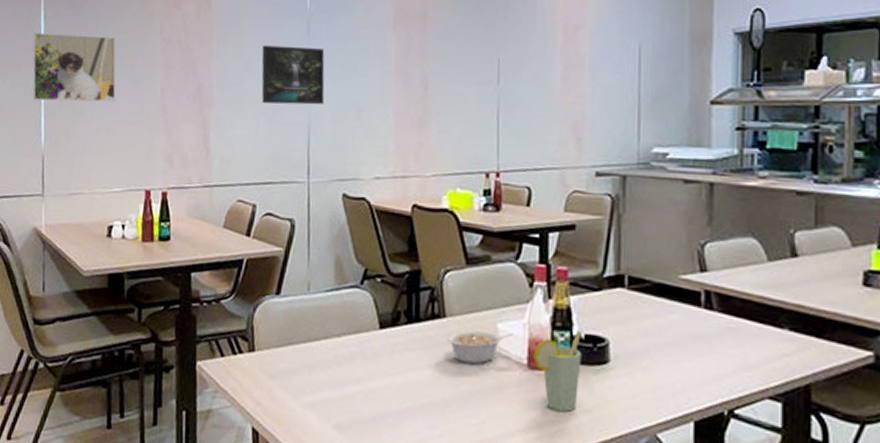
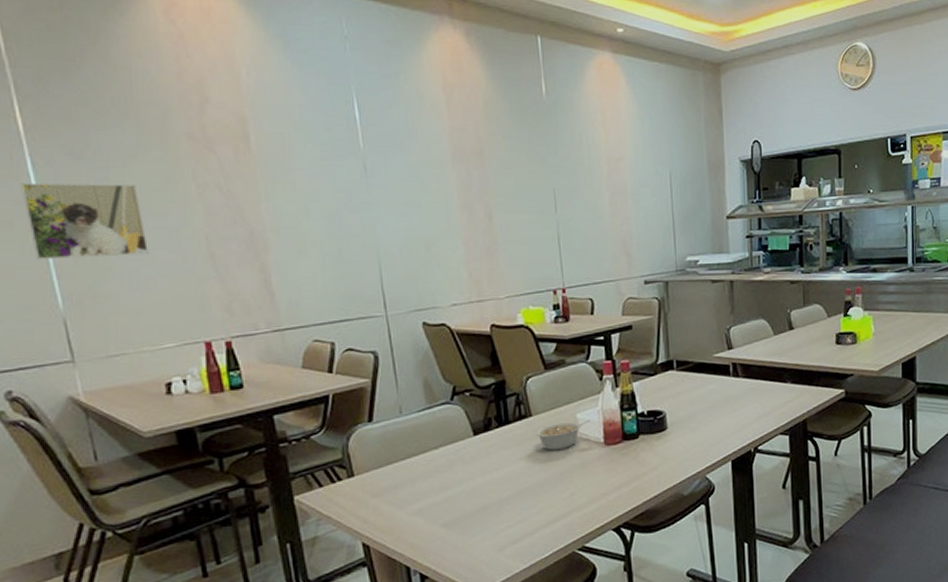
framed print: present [261,45,325,105] -> none [317,186,391,245]
cup: present [533,330,582,412] -> none [608,408,646,474]

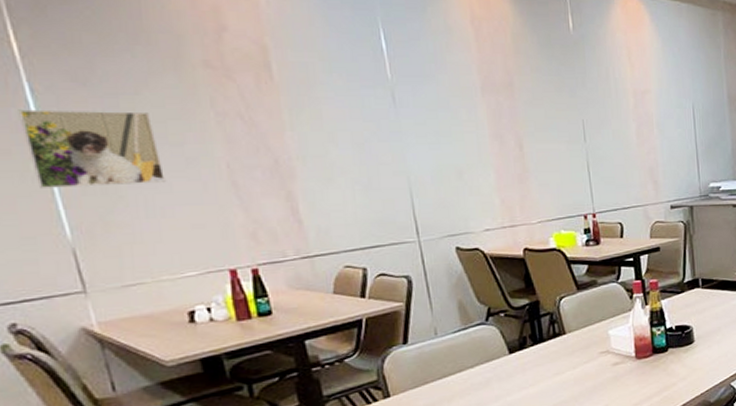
legume: present [535,420,591,450] -> none [569,336,622,365]

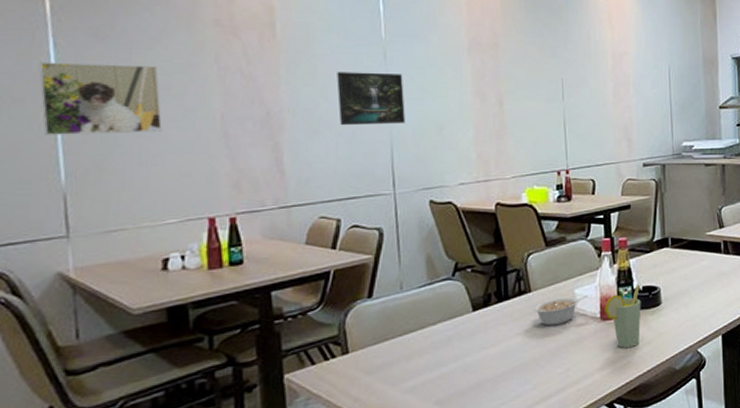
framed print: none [344,115,422,173] -> present [337,72,405,126]
legume: none [569,336,622,365] -> present [533,295,588,325]
cup: none [639,324,675,385] -> present [604,284,641,349]

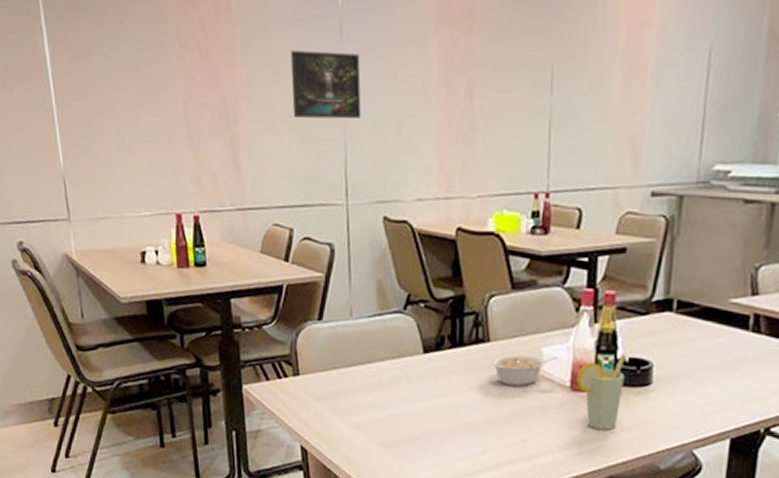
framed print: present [38,62,163,135] -> none [35,37,135,118]

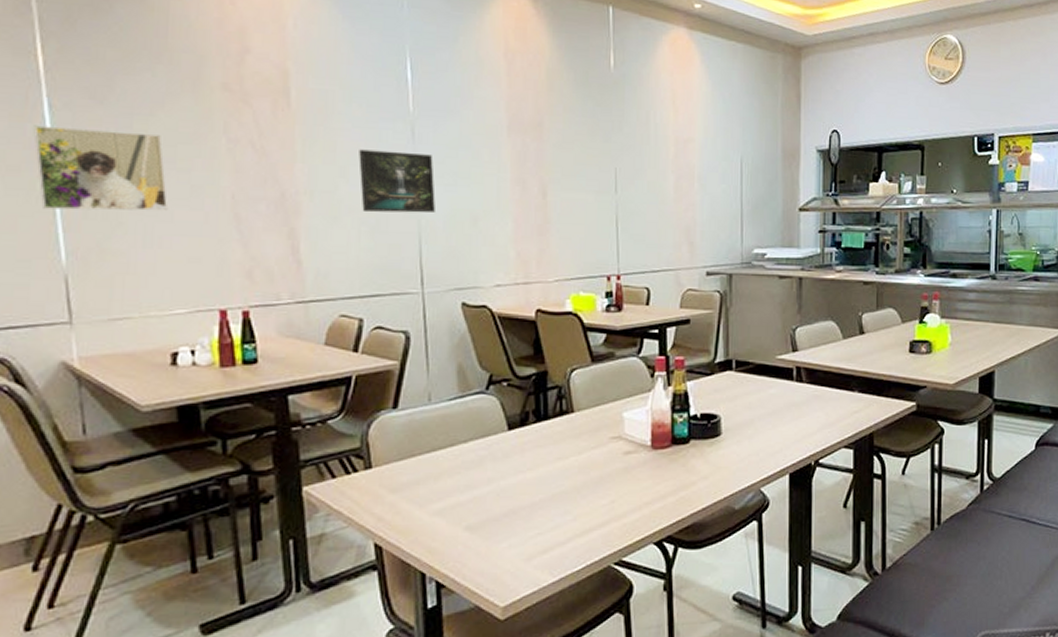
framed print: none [35,37,135,118] -> present [33,125,169,211]
legume: present [491,353,558,386] -> none [576,420,638,451]
cup: present [576,353,626,431] -> none [656,410,698,482]

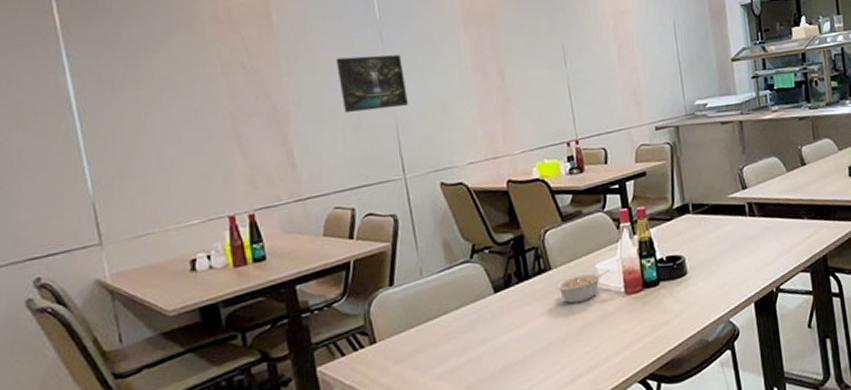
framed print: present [33,125,169,211] -> none [56,68,177,146]
legume: none [576,420,638,451] -> present [555,269,610,303]

